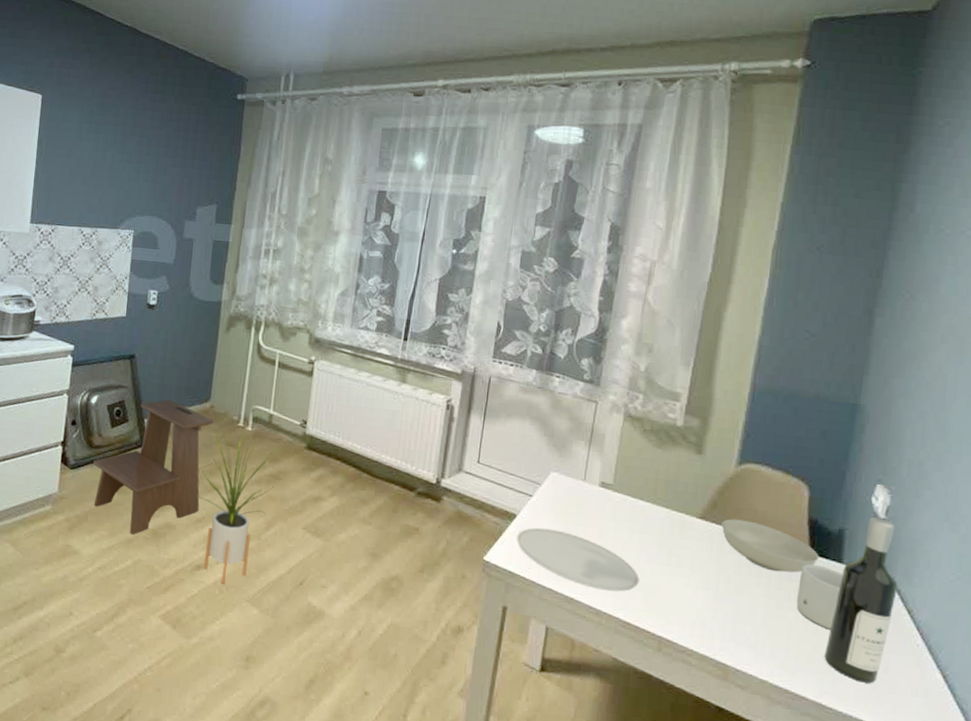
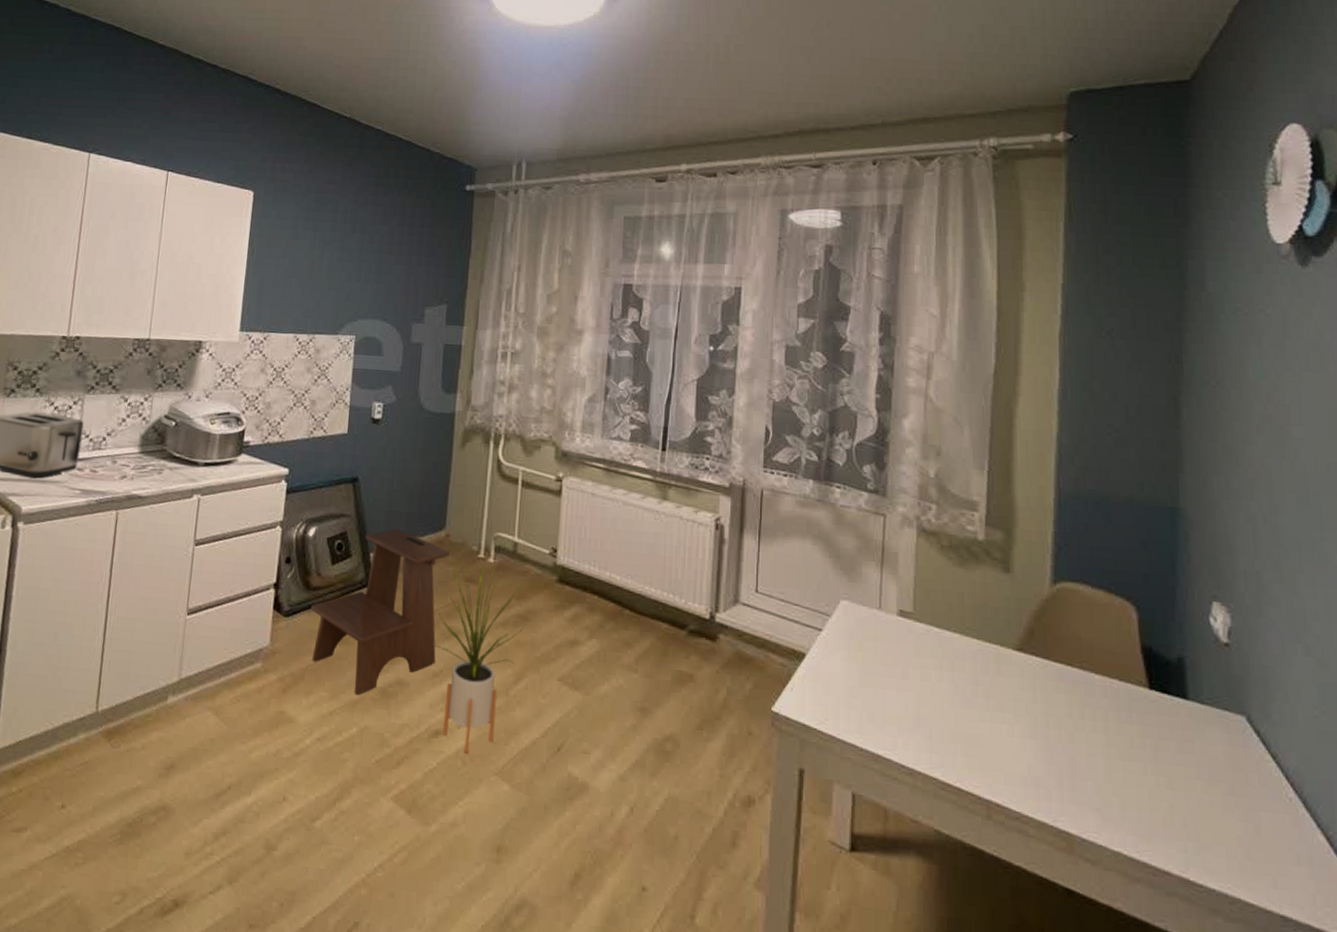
plate: present [517,527,639,592] -> none [808,668,956,745]
bowl: present [721,518,819,573] -> none [1043,649,1160,713]
mug: present [796,563,844,630] -> none [1141,701,1191,784]
bottle: present [824,516,898,684] -> none [1183,640,1256,851]

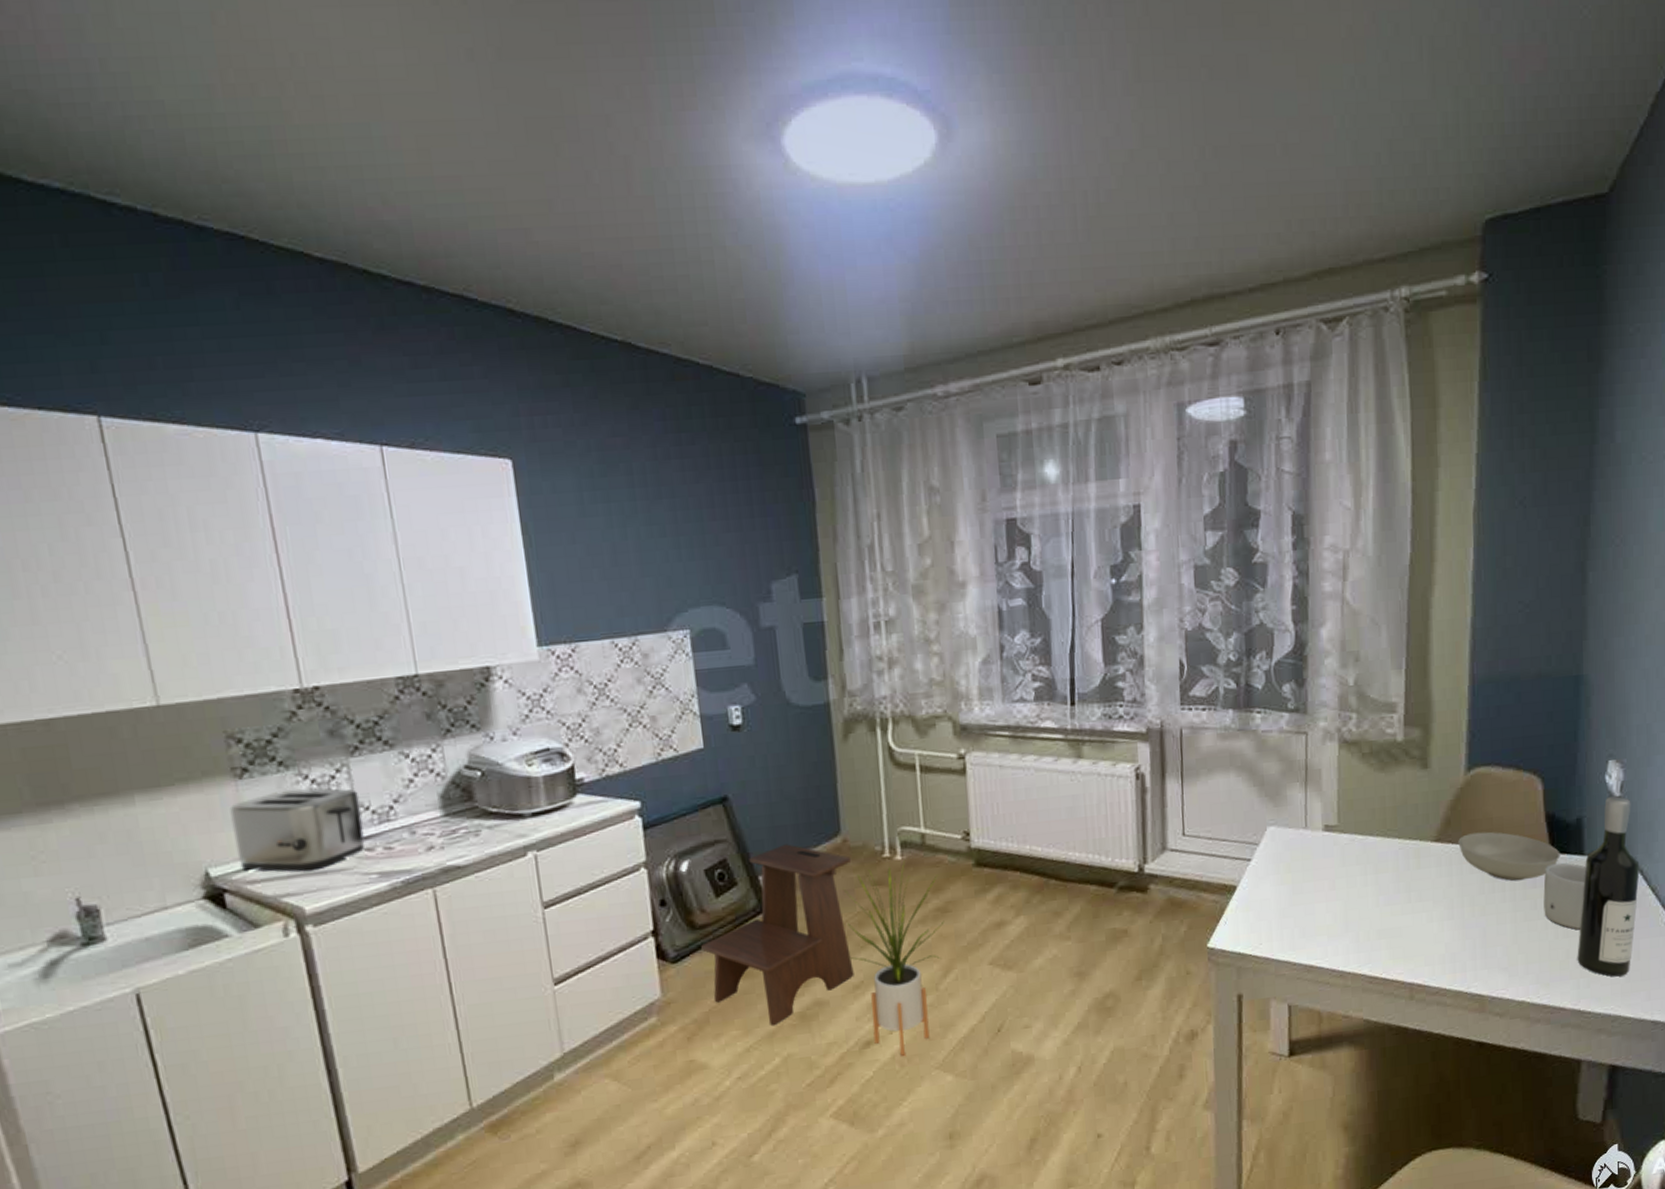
bowl: none [1043,649,1160,713] -> present [1458,831,1560,881]
mug: none [1141,701,1191,784] -> present [1543,862,1586,930]
bottle: none [1183,640,1256,851] -> present [1577,795,1640,977]

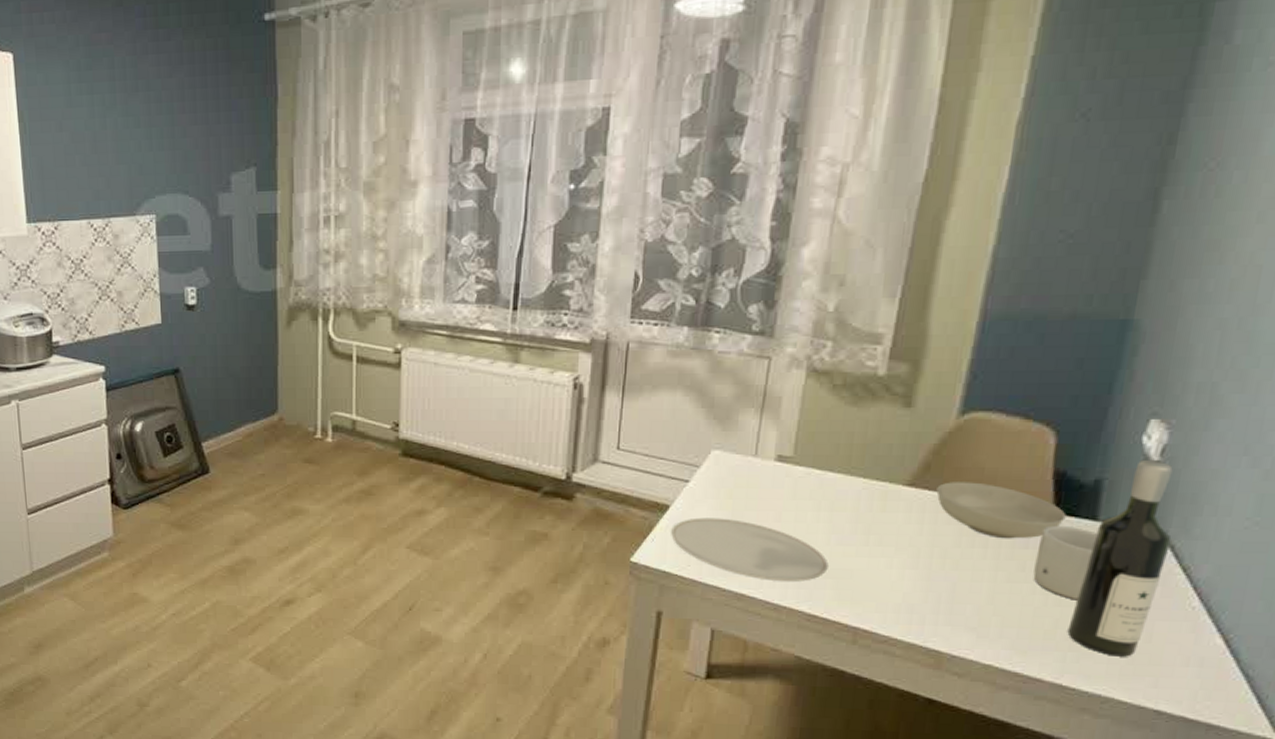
step stool: present [701,844,854,1025] -> none [149,417,286,574]
house plant: present [842,861,945,1056] -> none [276,443,367,618]
plate: none [1241,892,1381,949] -> present [671,517,829,581]

